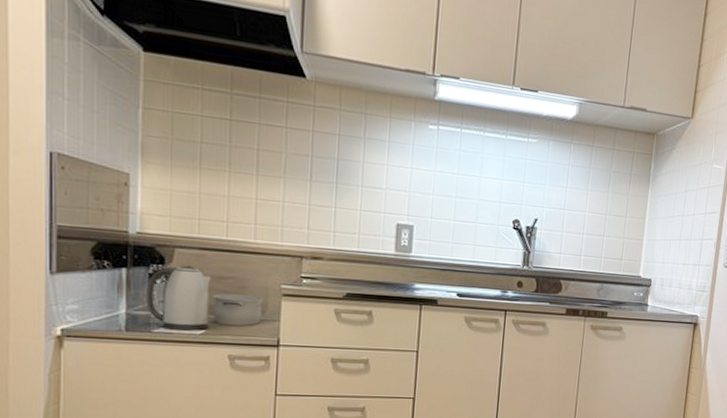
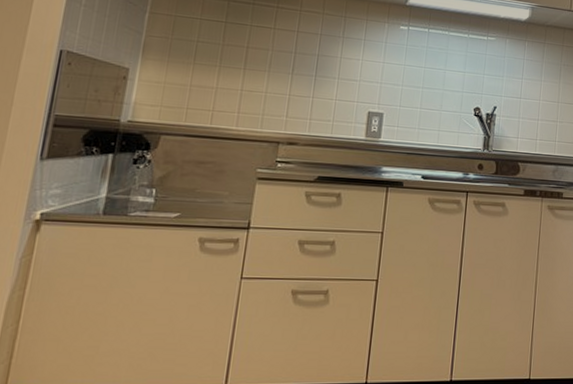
kettle: present [146,265,210,331] -> none [126,151,191,214]
cooking pot: present [211,293,265,327] -> none [189,177,241,210]

